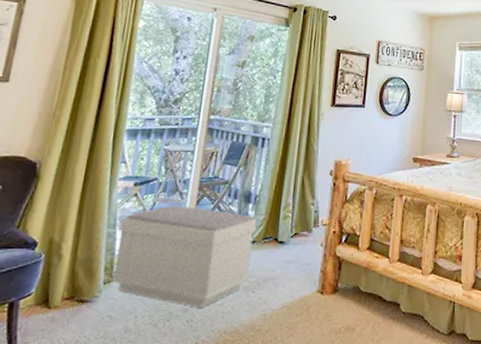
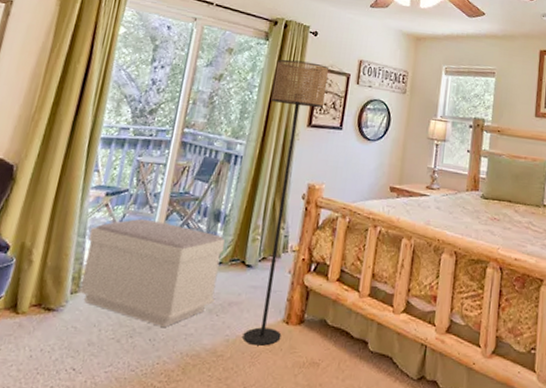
floor lamp: none [279,44,350,317] -> present [242,59,330,346]

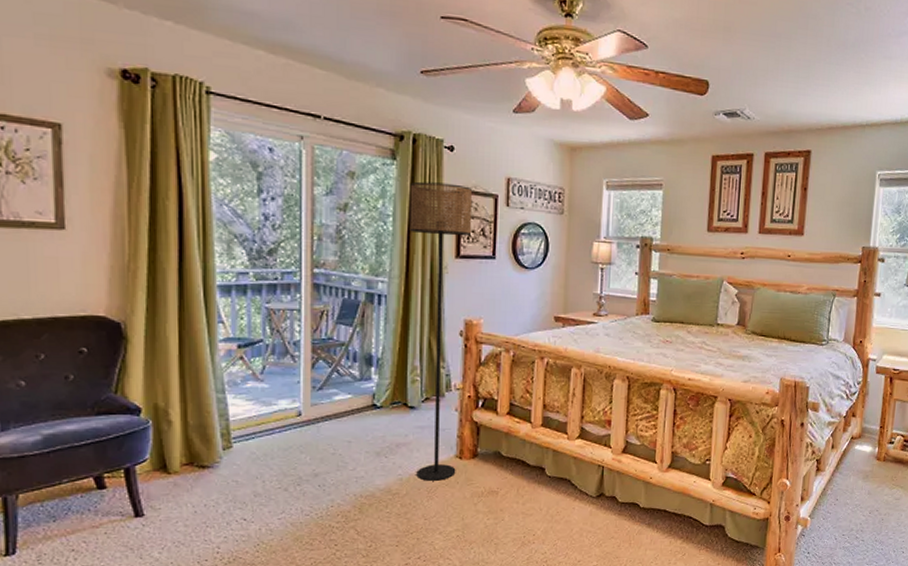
bench: present [77,218,226,327] -> none [229,369,383,472]

